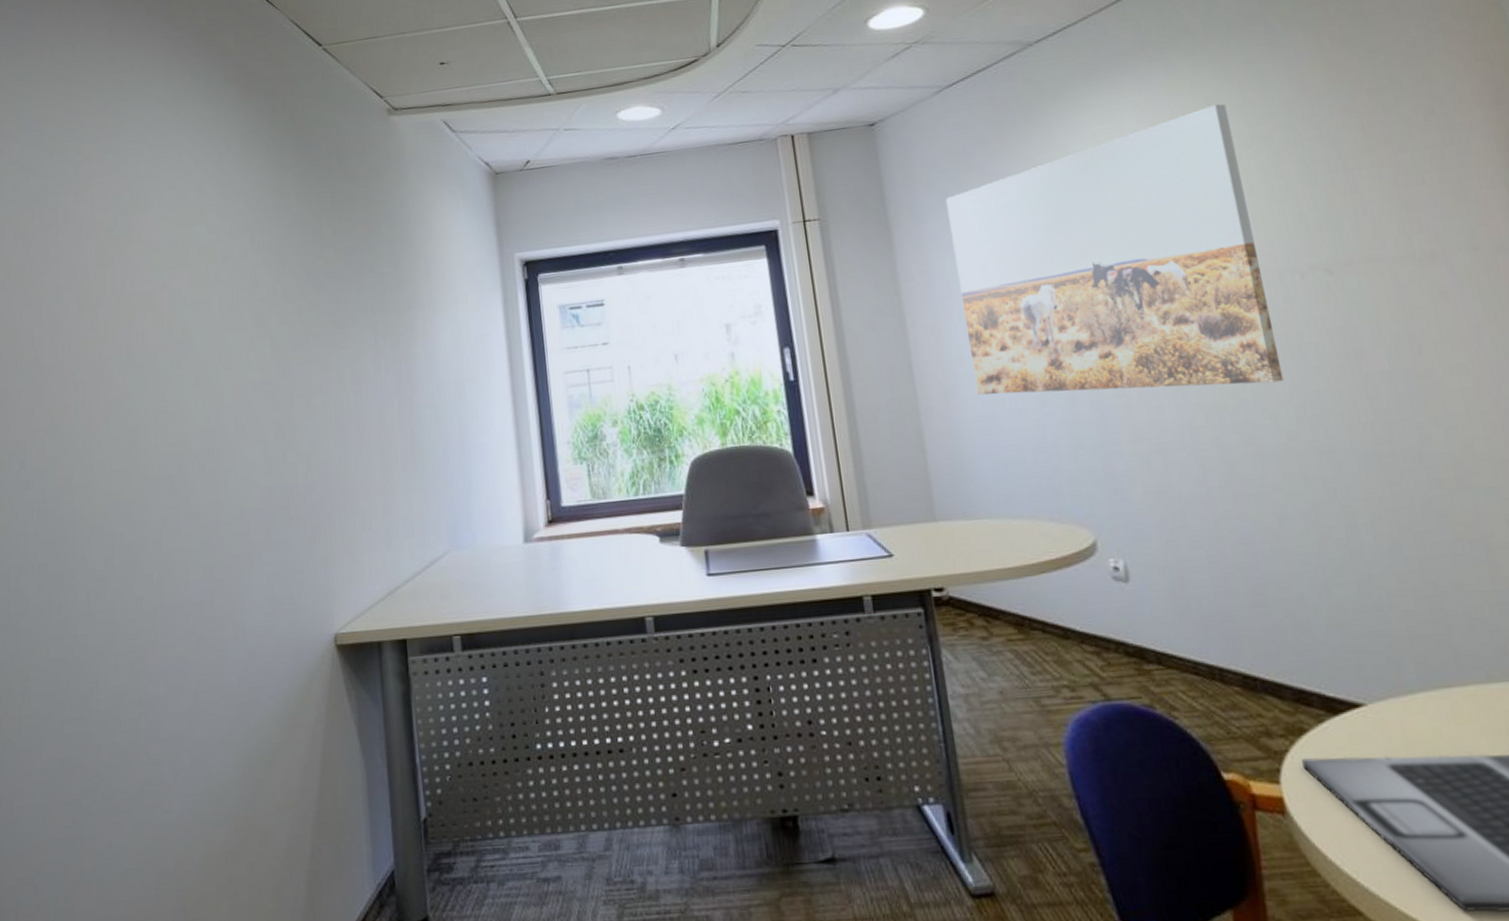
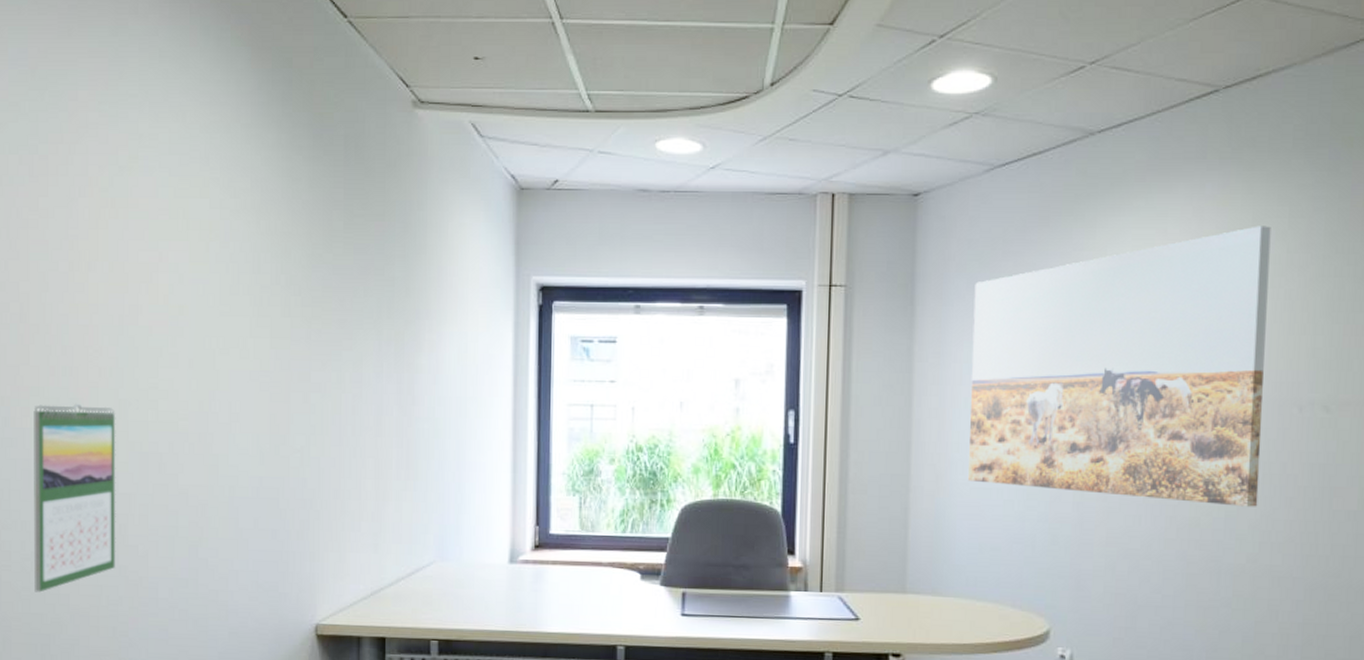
calendar: none [48,436,132,637] -> present [33,403,116,593]

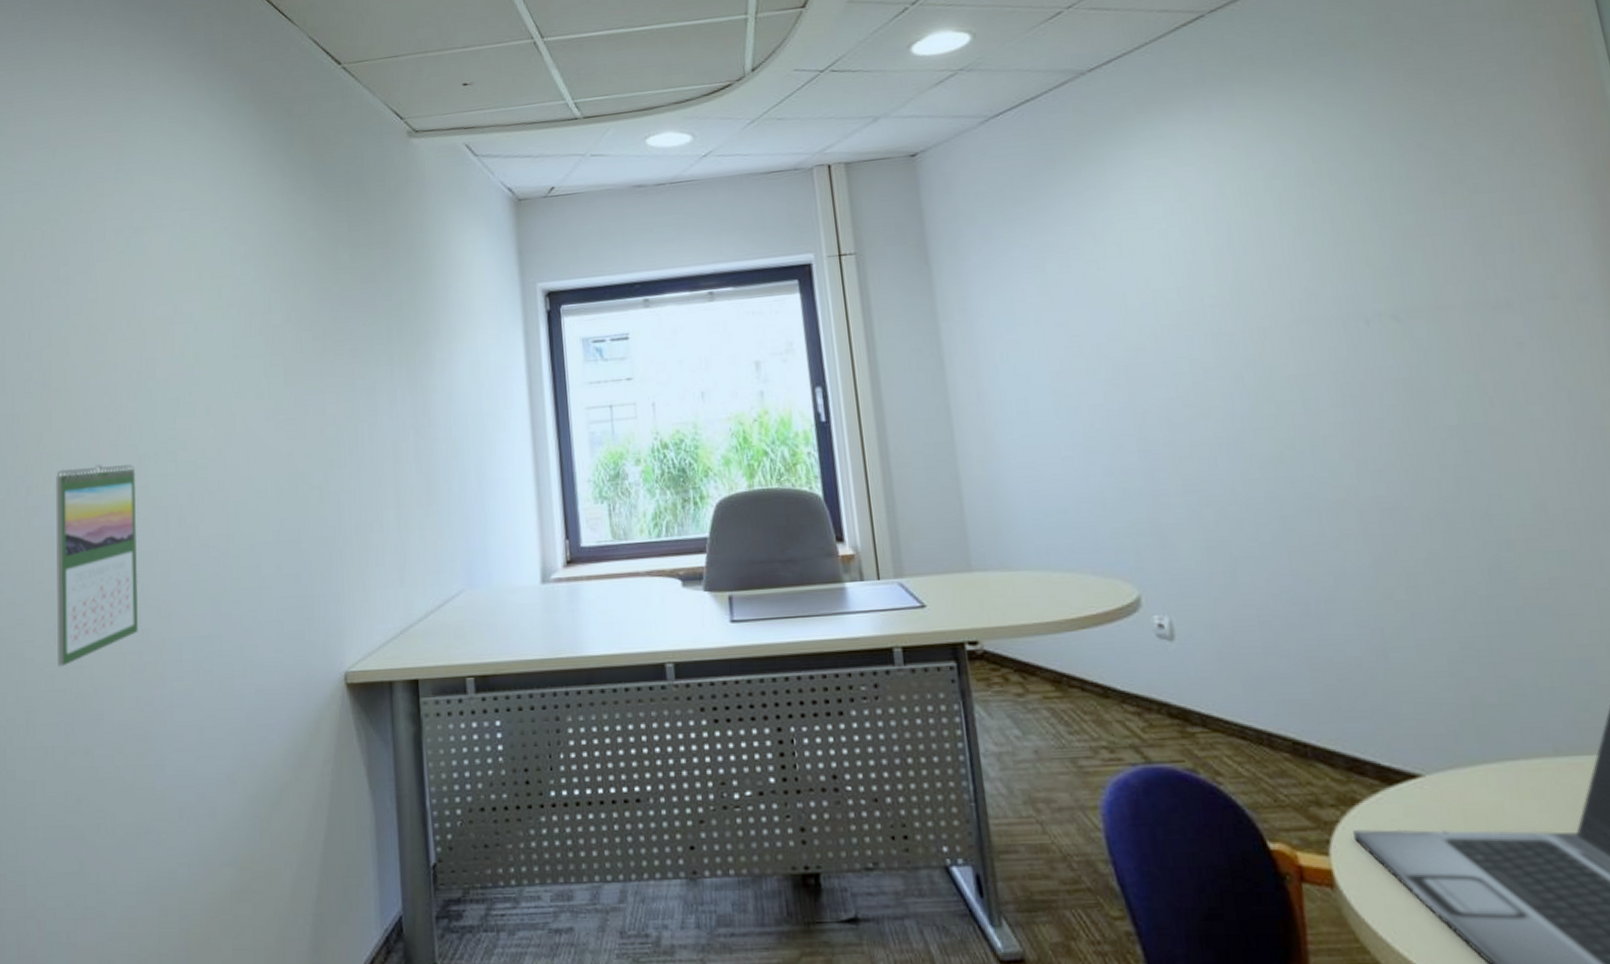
wall art: present [968,226,1271,507] -> none [989,139,1345,441]

